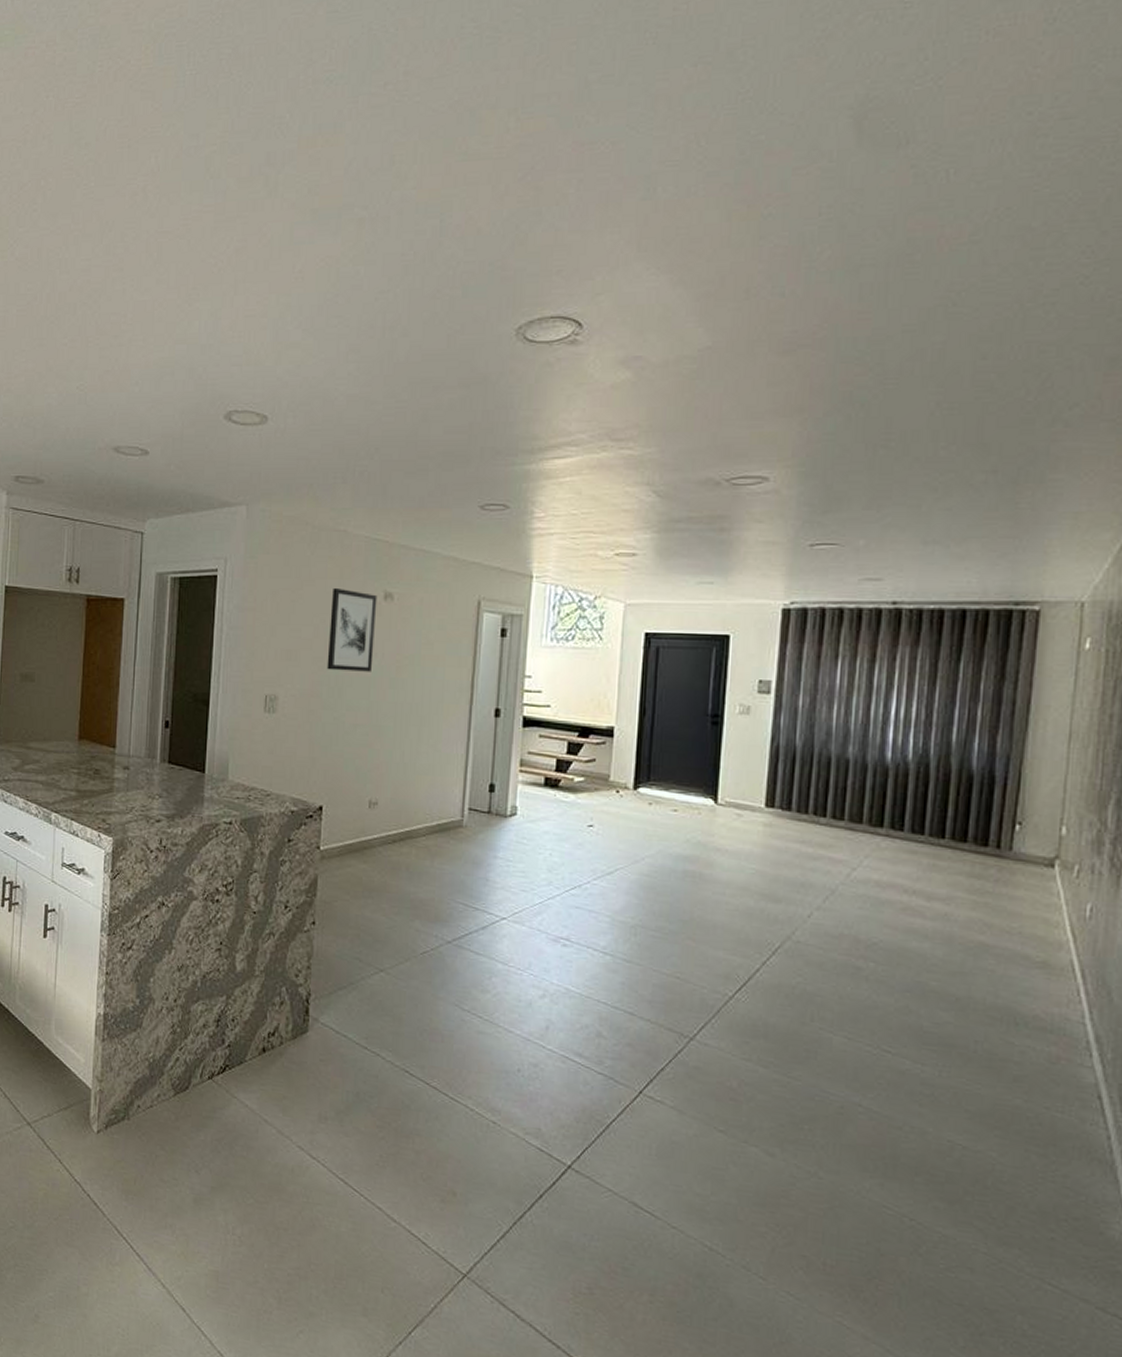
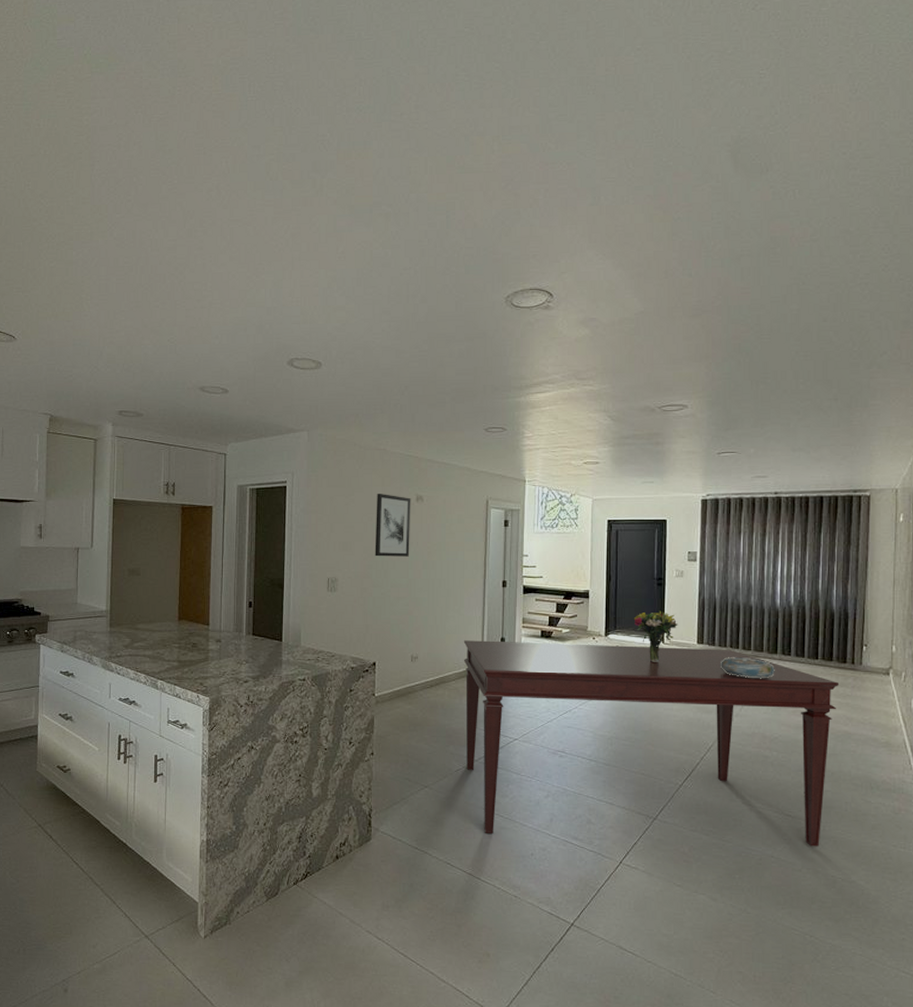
dining table: none [436,784,976,1099] -> present [463,640,840,847]
bouquet: none [675,759,739,829] -> present [633,610,678,662]
decorative bowl: none [796,828,879,861] -> present [719,657,775,679]

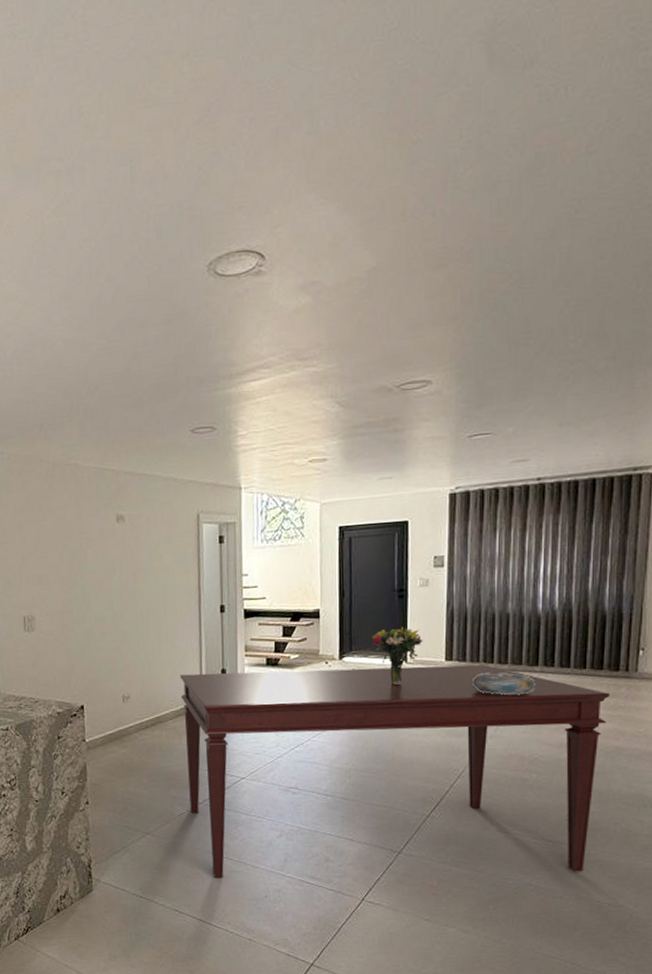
wall art: present [375,494,411,557] -> none [71,516,113,589]

